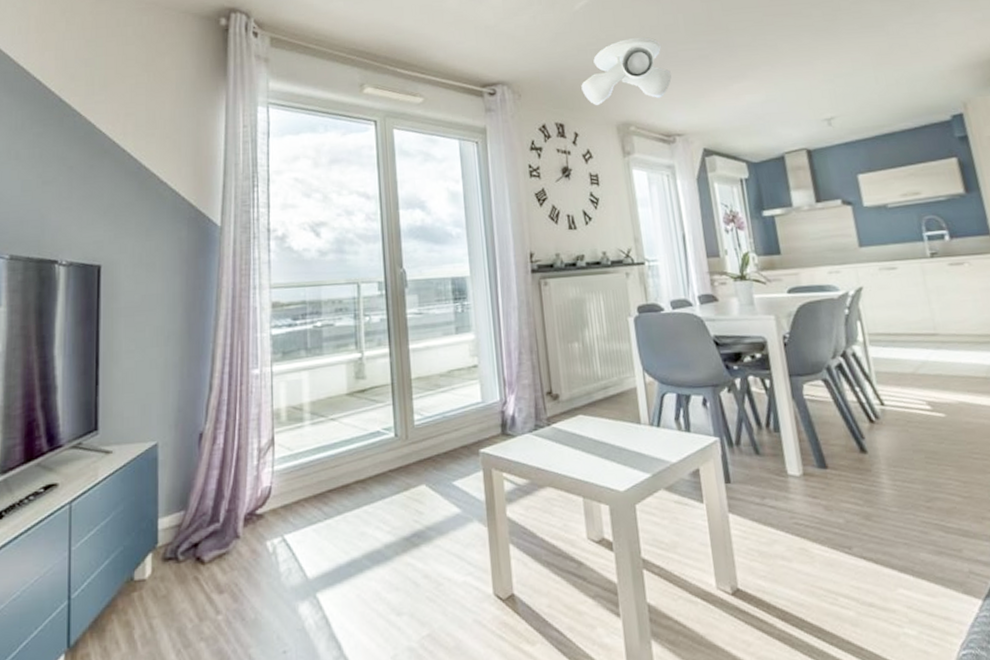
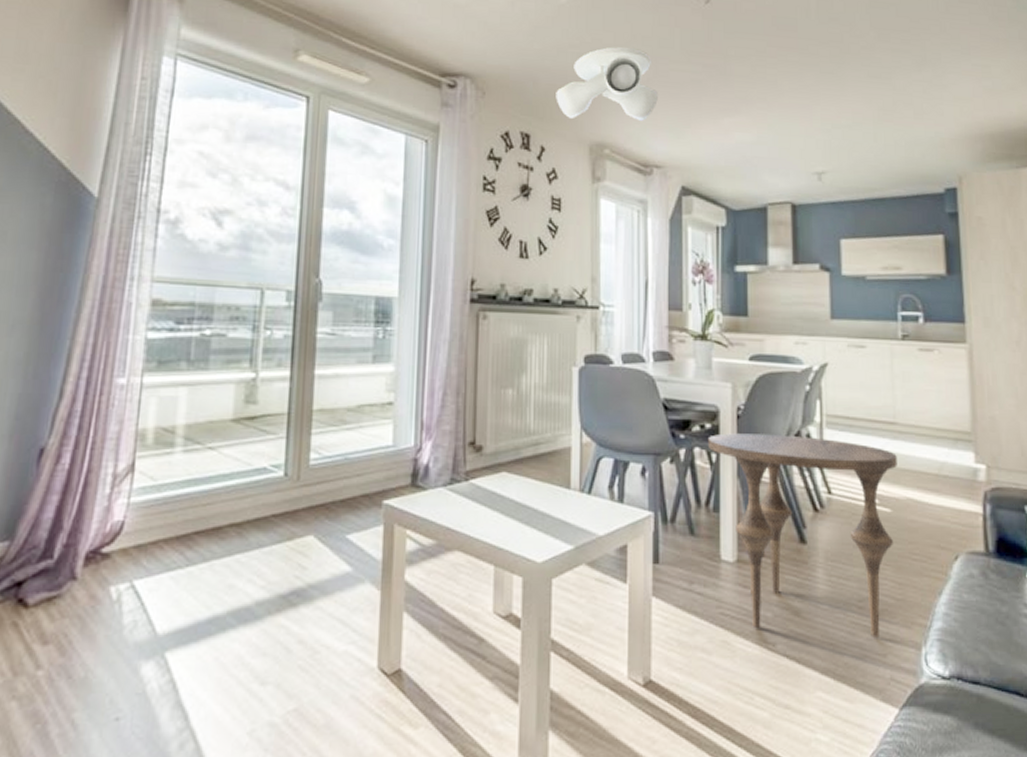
side table: none [759,355,953,534] -> present [707,433,897,638]

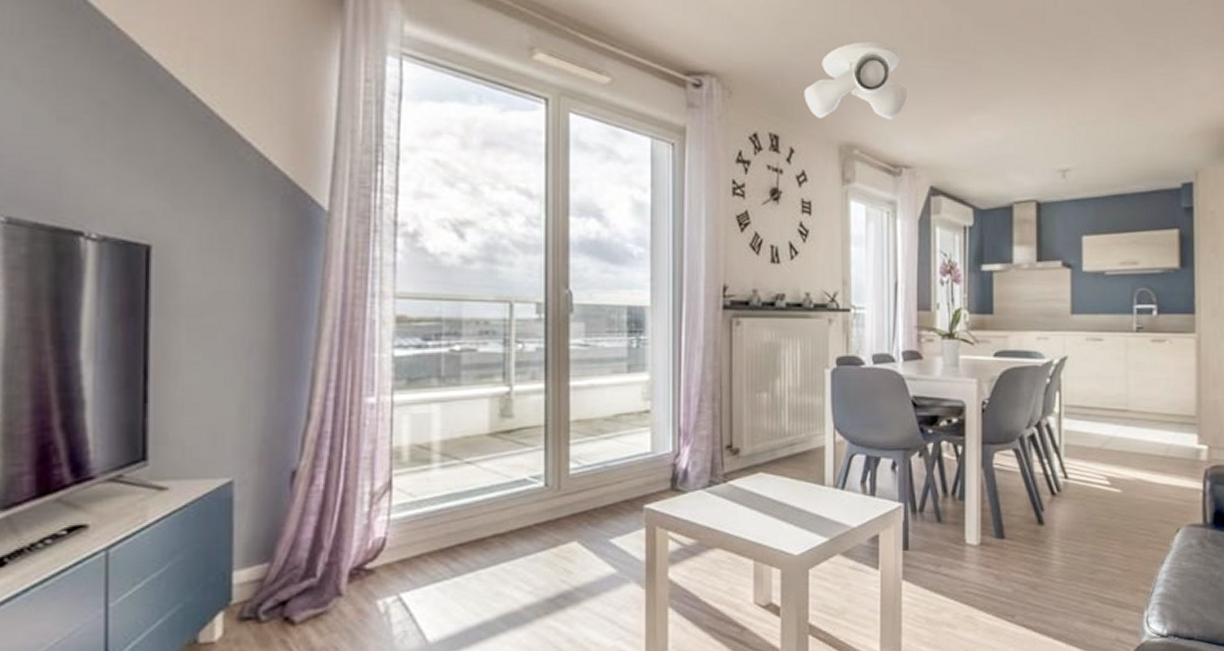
side table: present [707,433,897,638] -> none [954,425,1128,605]

